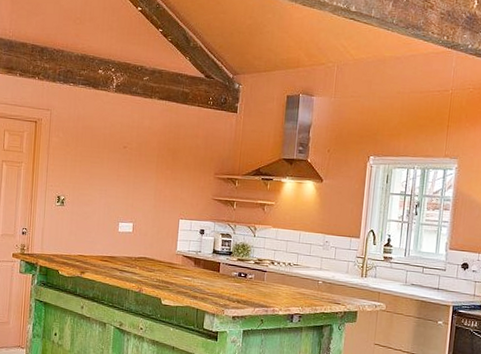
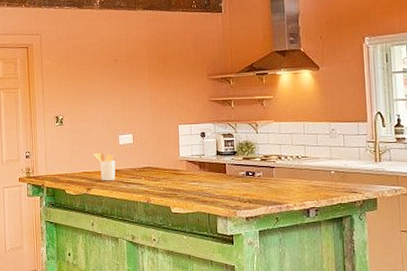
utensil holder: none [91,237,112,267] -> present [93,152,116,181]

